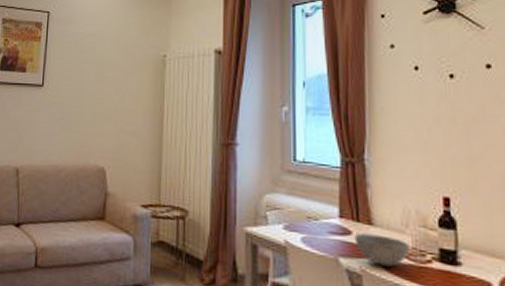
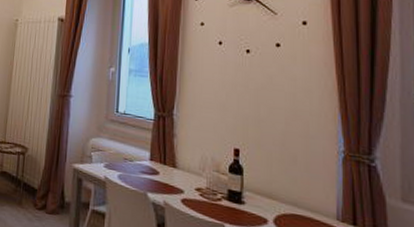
bowl: present [354,233,410,267] -> none [161,173,205,203]

